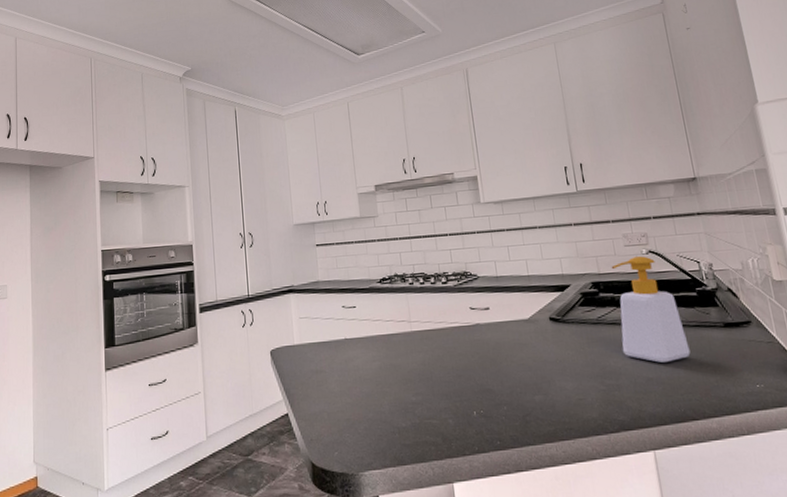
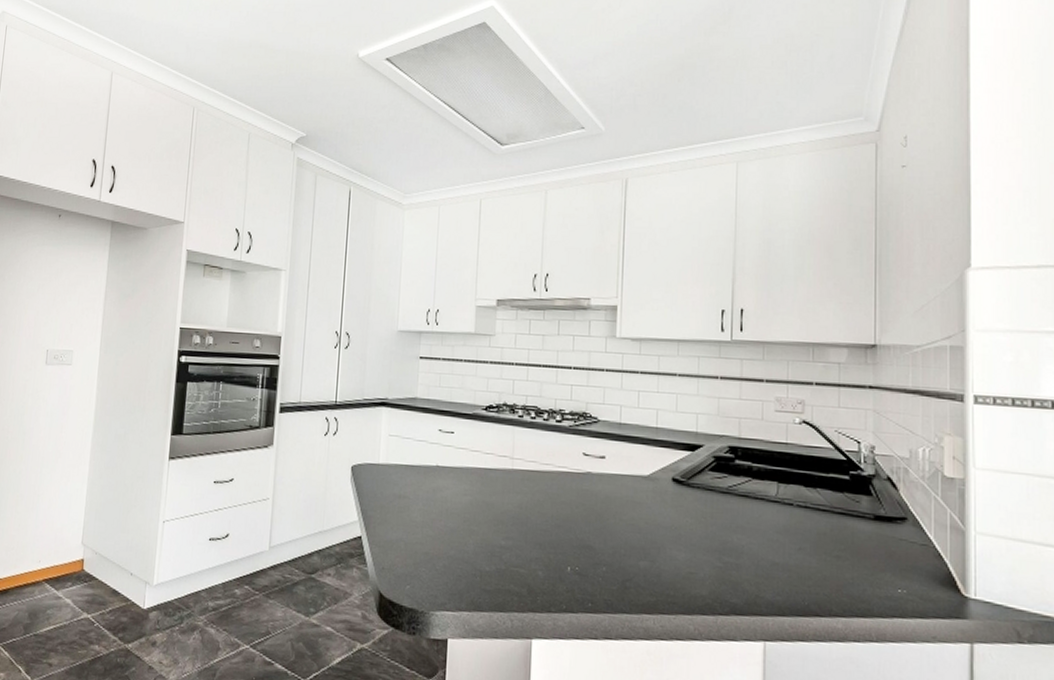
soap bottle: present [611,256,691,363] -> none [749,425,828,549]

